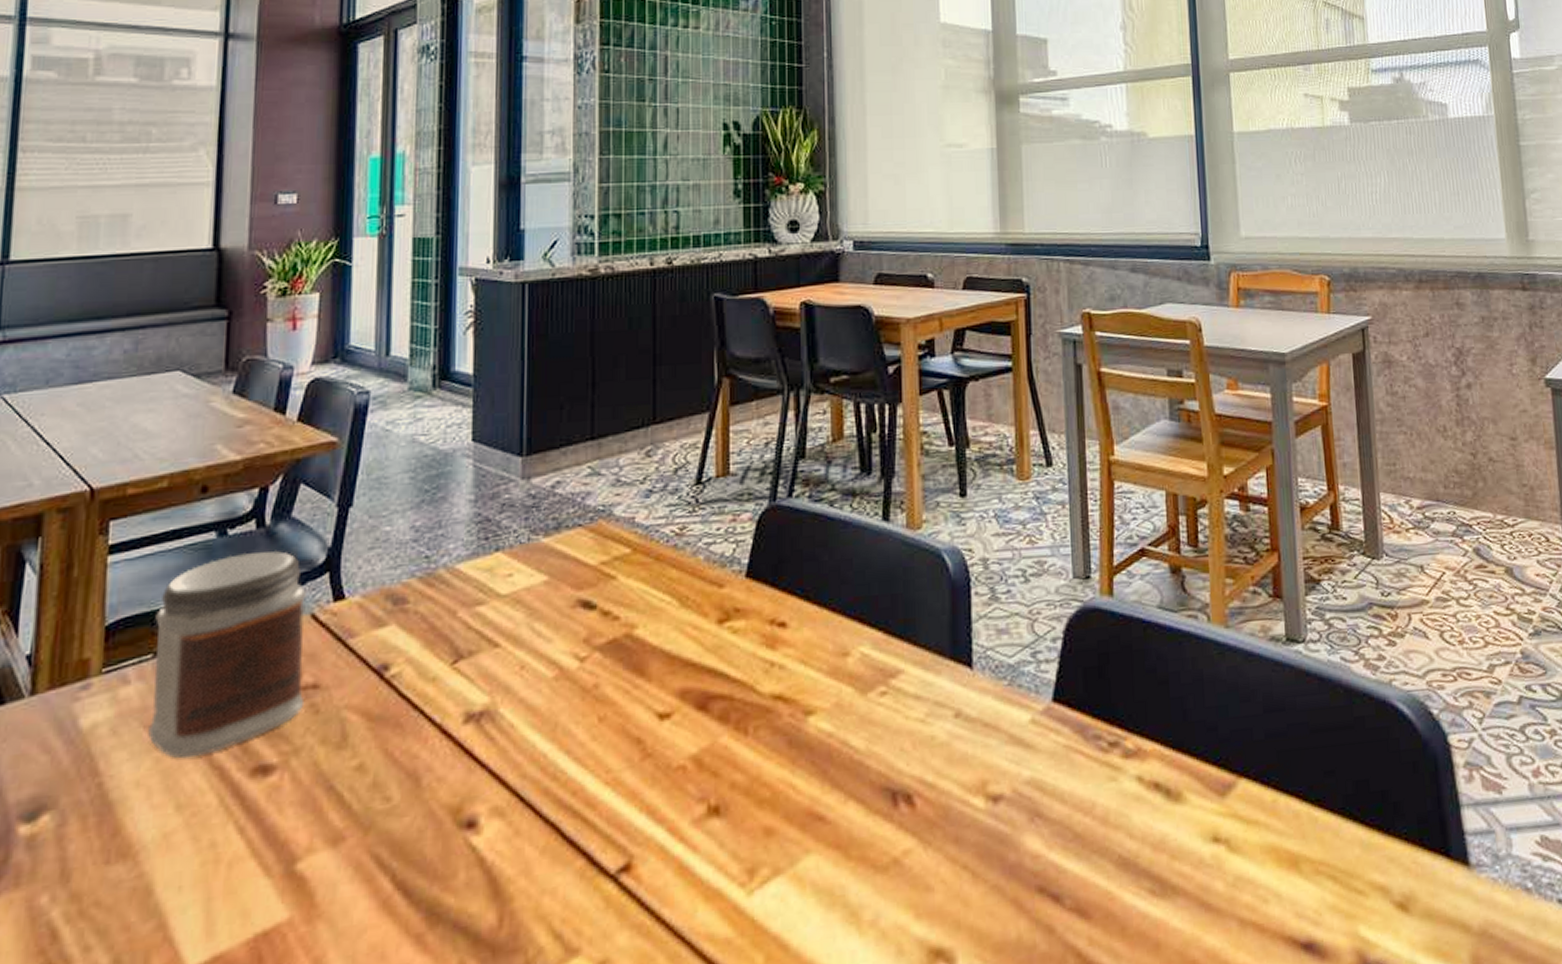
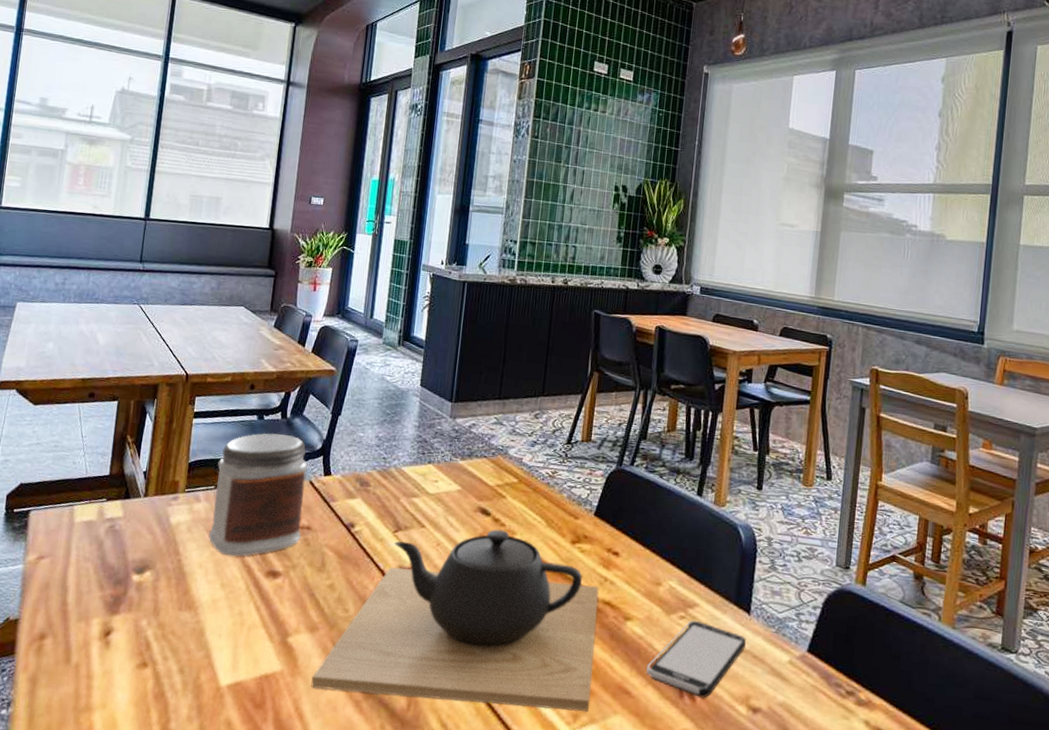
teapot: none [340,625,770,934] -> present [311,529,599,712]
smartphone: none [844,693,972,801] -> present [646,620,746,699]

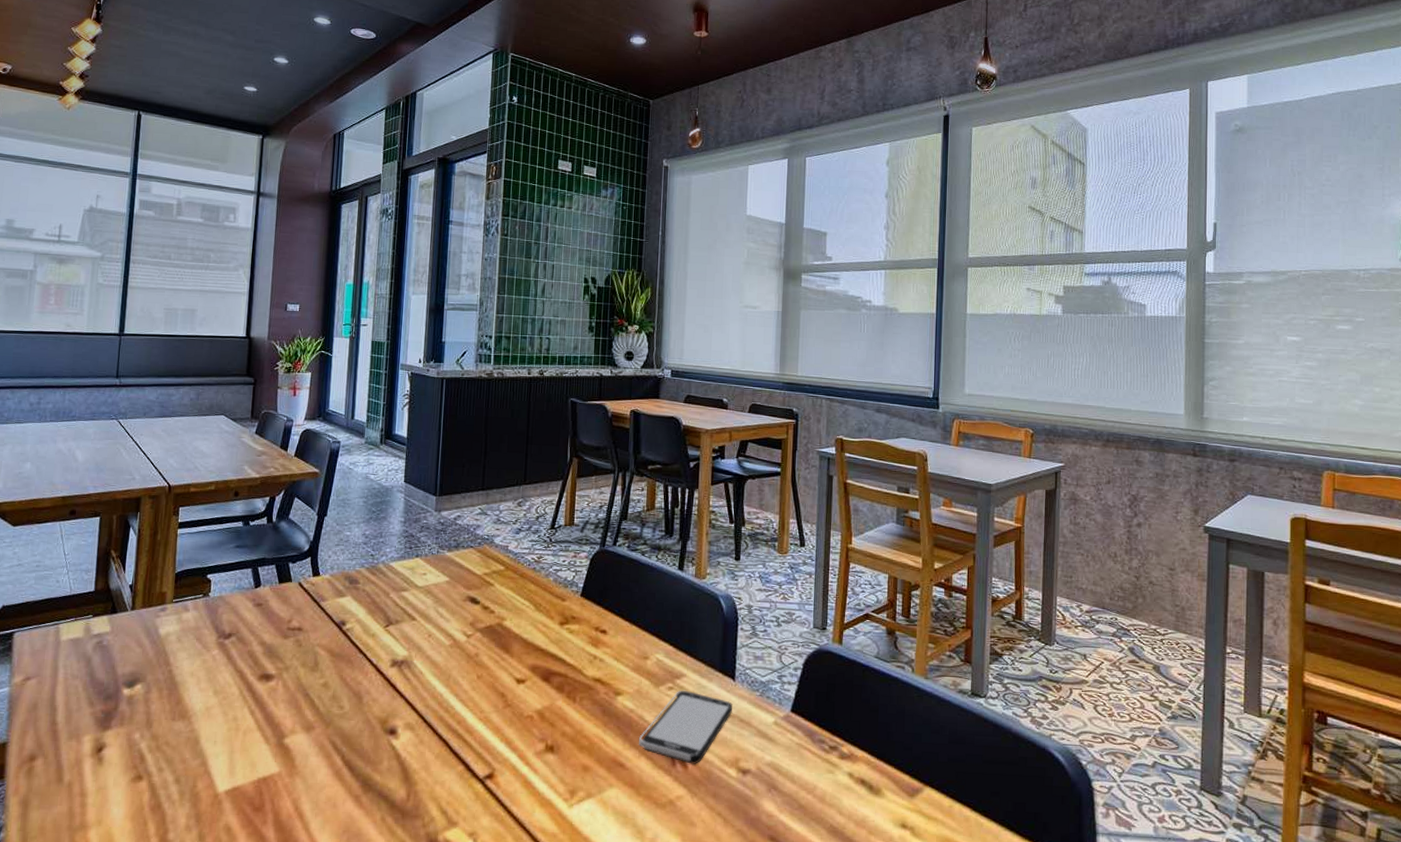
jar: present [208,432,308,557] -> none [199,538,296,663]
teapot: present [311,529,599,712] -> none [309,616,589,788]

